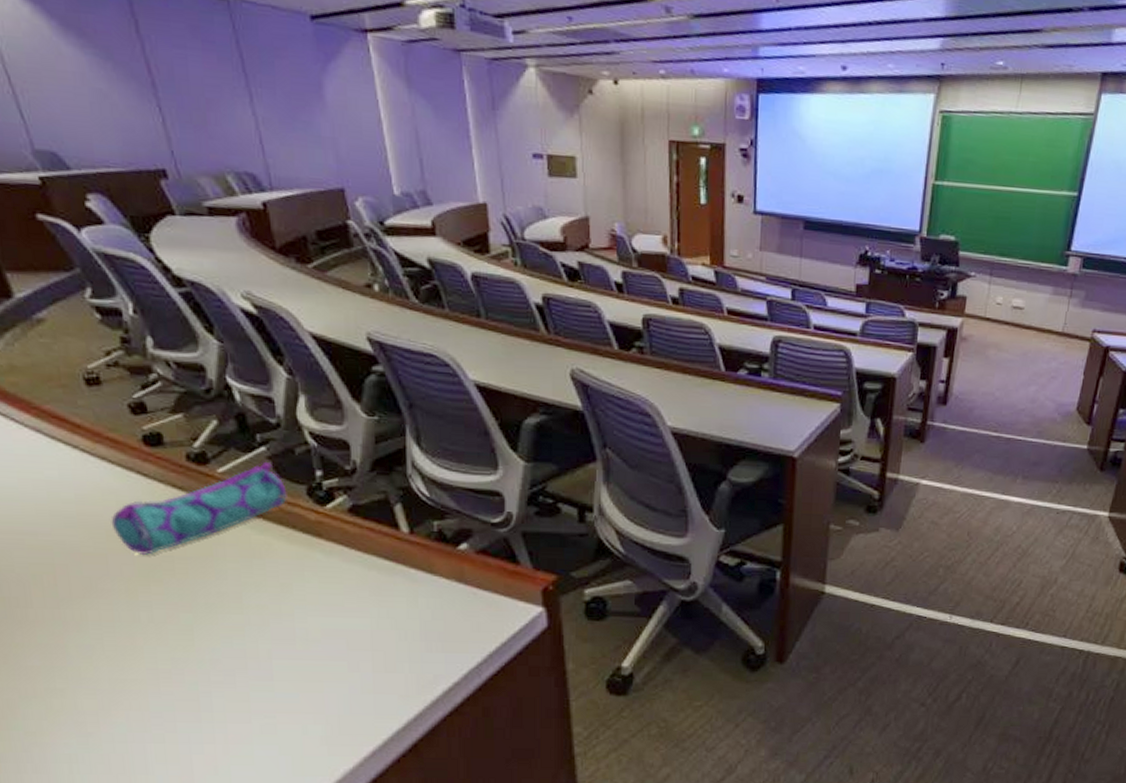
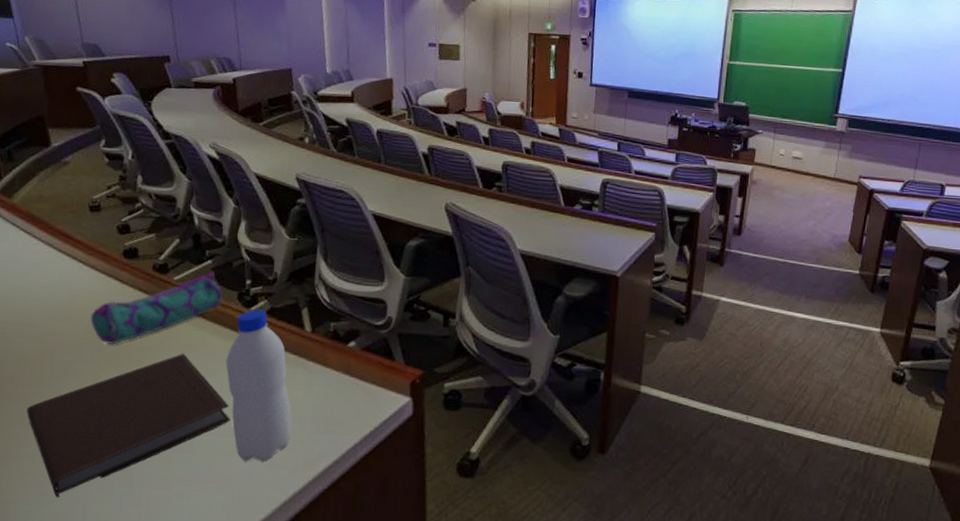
notebook: none [45,562,318,738] -> present [27,353,231,498]
water bottle: none [301,507,398,688] -> present [226,309,292,462]

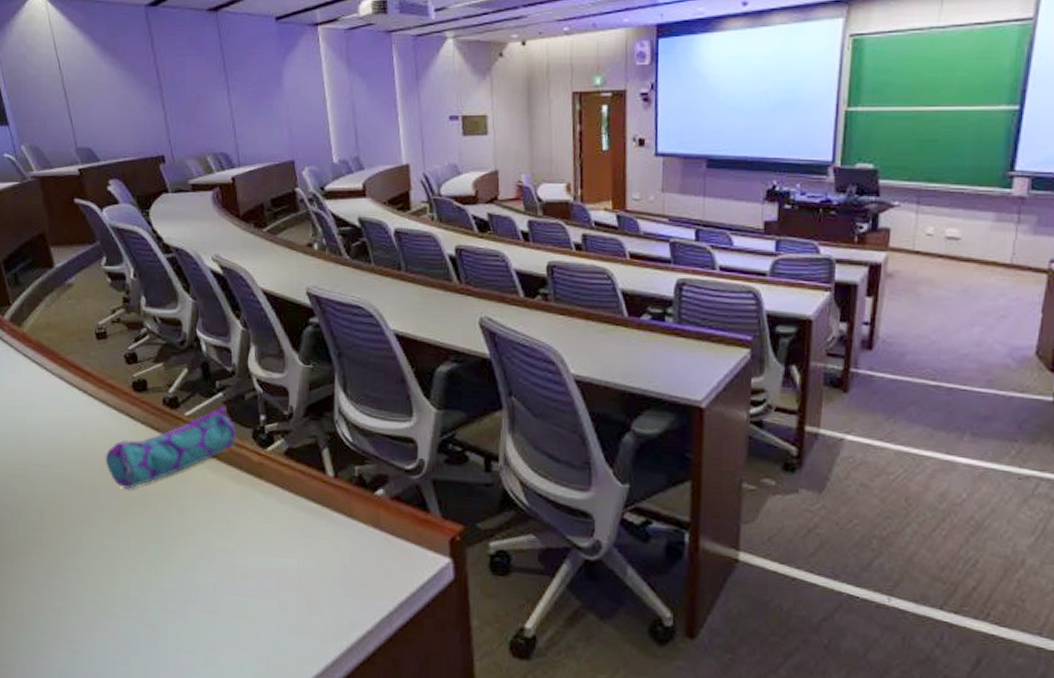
notebook: present [27,353,231,498] -> none [52,499,254,656]
water bottle: present [226,309,292,462] -> none [244,450,320,627]

